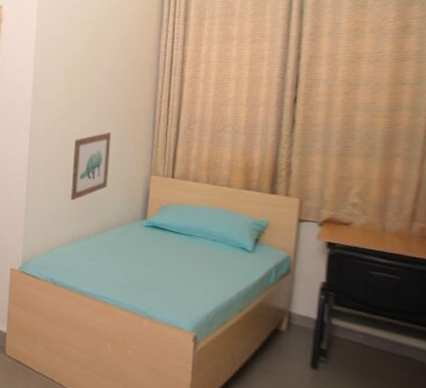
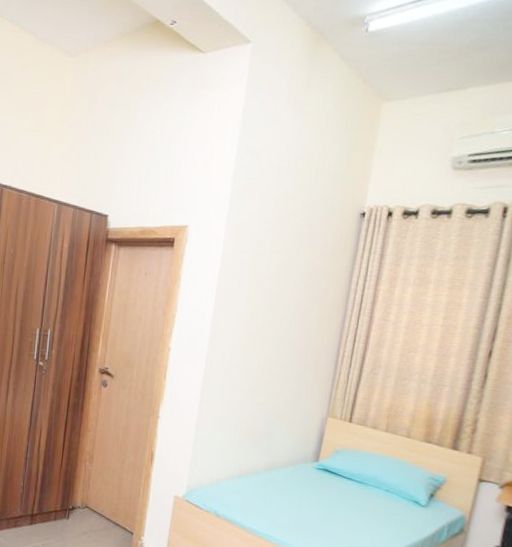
wall art: present [71,133,111,200] -> none [242,368,290,434]

